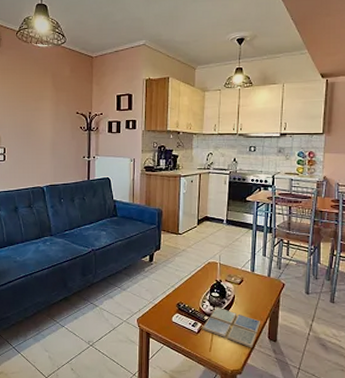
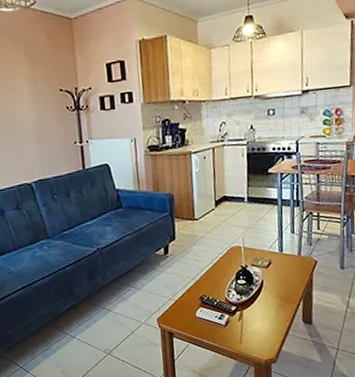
drink coaster: present [202,306,260,348] -> none [230,294,293,334]

